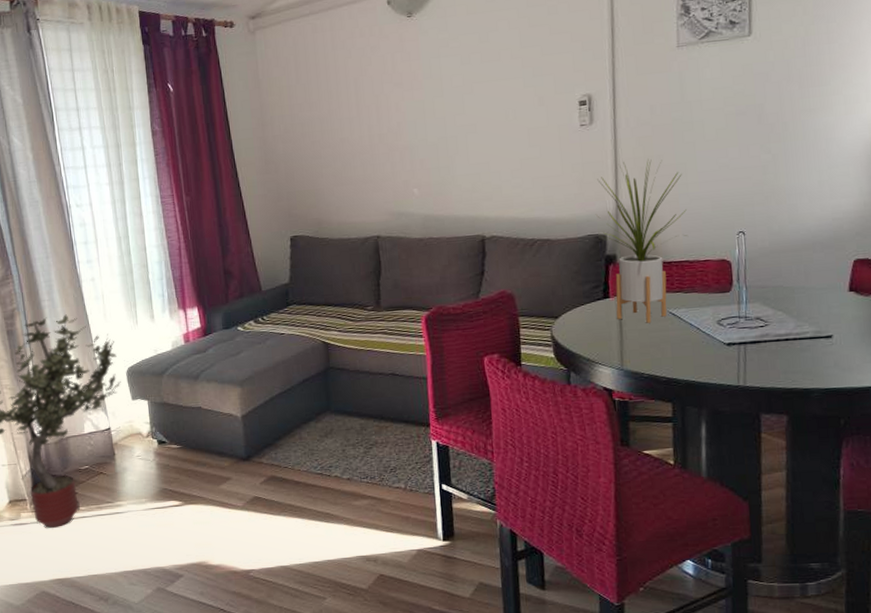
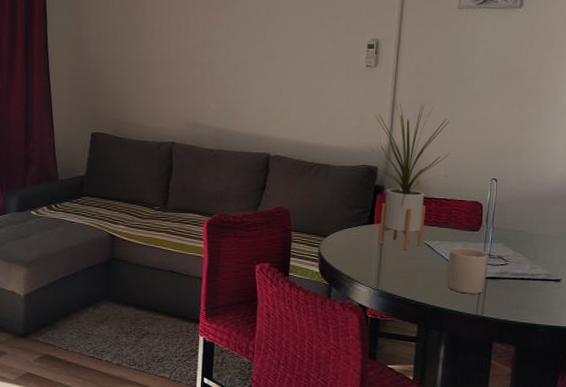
mug: none [698,311,746,363] -> present [446,247,488,294]

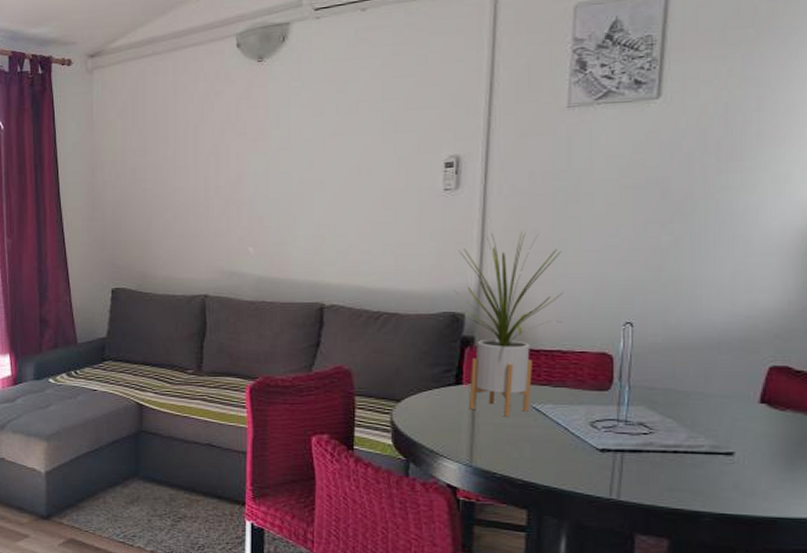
mug: present [446,247,488,294] -> none [565,411,624,472]

